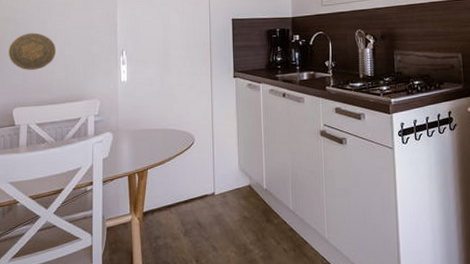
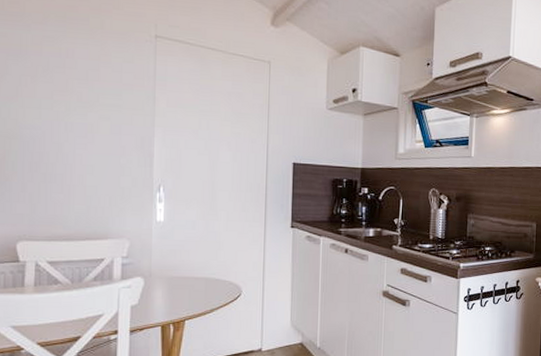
decorative plate: present [9,32,57,70] -> none [11,154,75,199]

